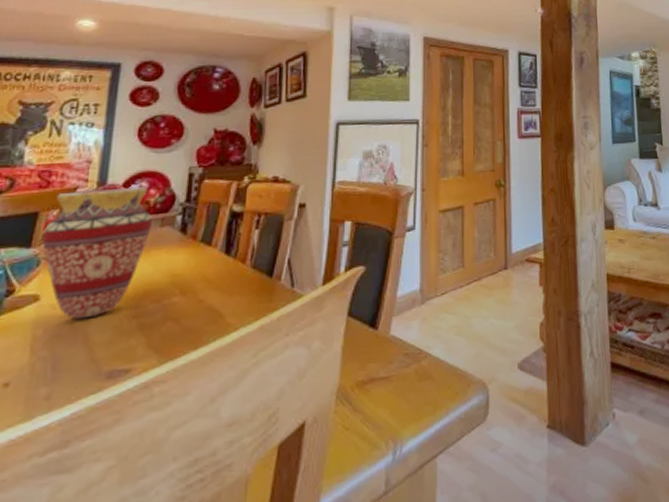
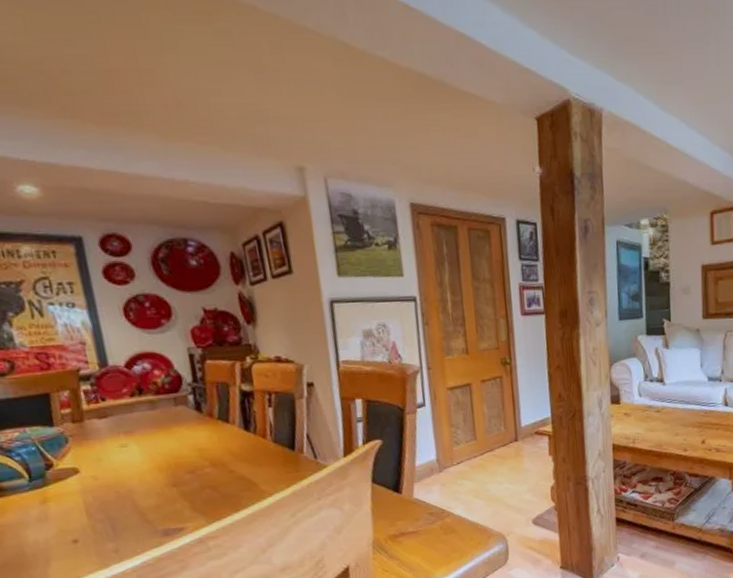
vase: present [42,187,152,320] -> none [60,368,167,489]

